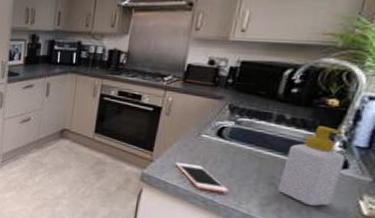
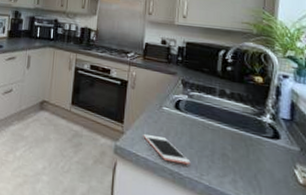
soap bottle: present [277,126,346,207] -> none [230,100,277,177]

